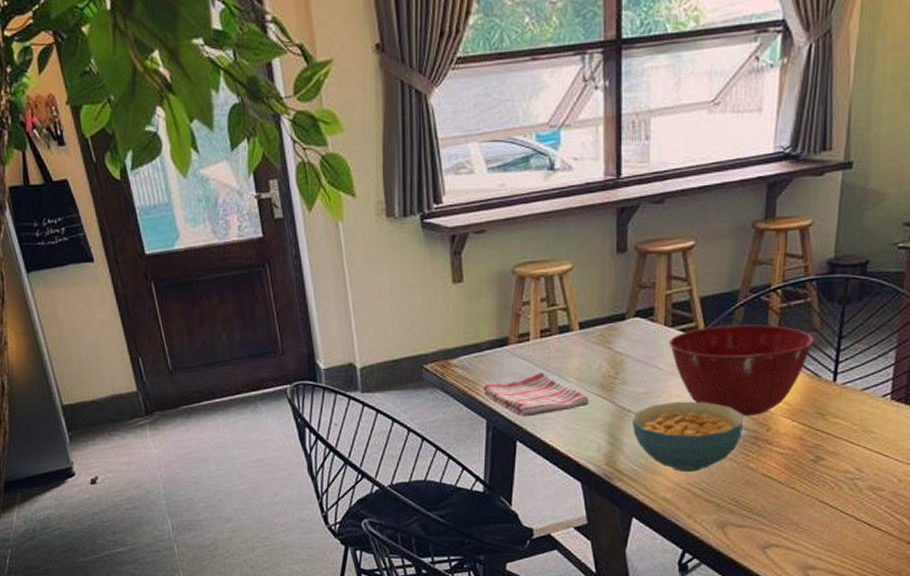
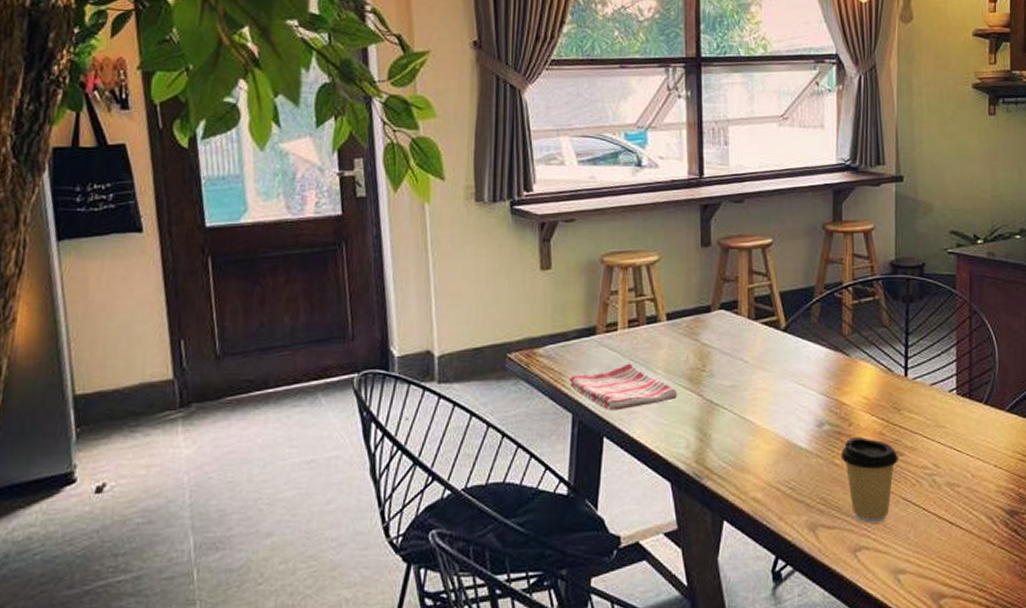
cereal bowl: present [631,401,744,472] -> none [720,395,827,469]
mixing bowl: present [668,324,815,417] -> none [752,320,885,411]
coffee cup: none [755,442,818,523] -> present [840,437,898,523]

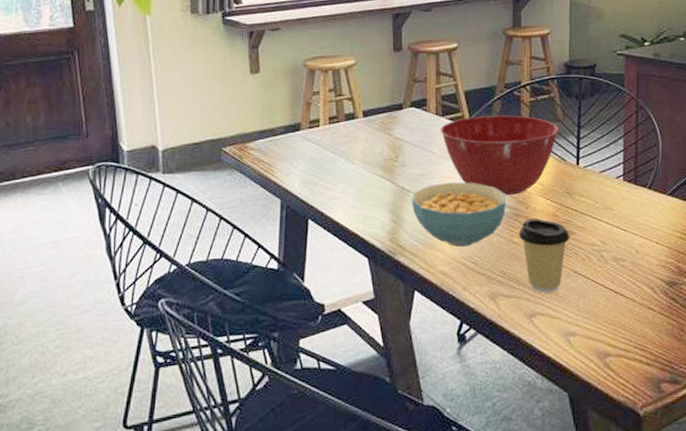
dish towel: present [569,363,677,411] -> none [277,155,373,197]
cereal bowl: none [720,395,827,469] -> present [411,182,507,247]
mixing bowl: none [752,320,885,411] -> present [440,115,559,196]

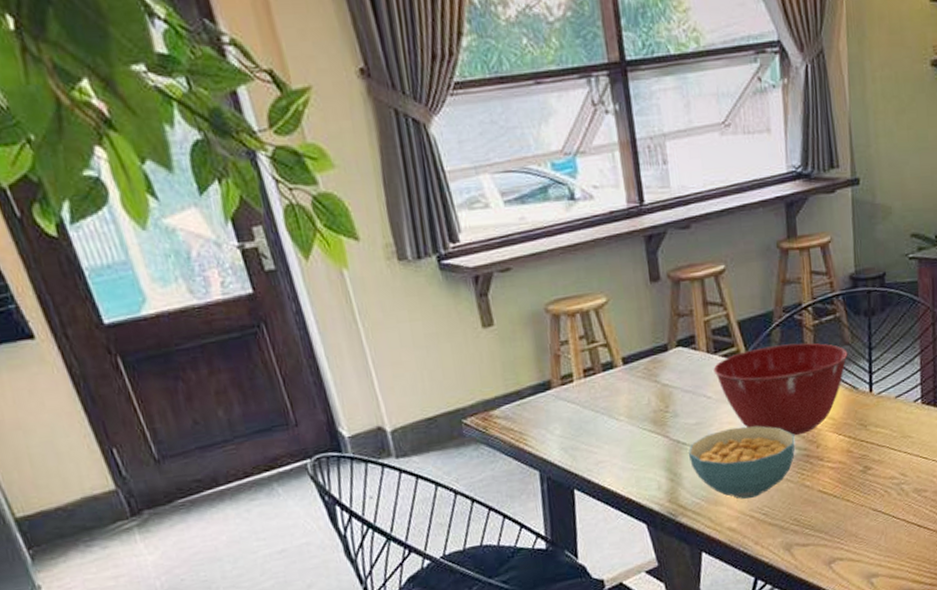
coffee cup: present [518,219,570,293] -> none [810,457,867,537]

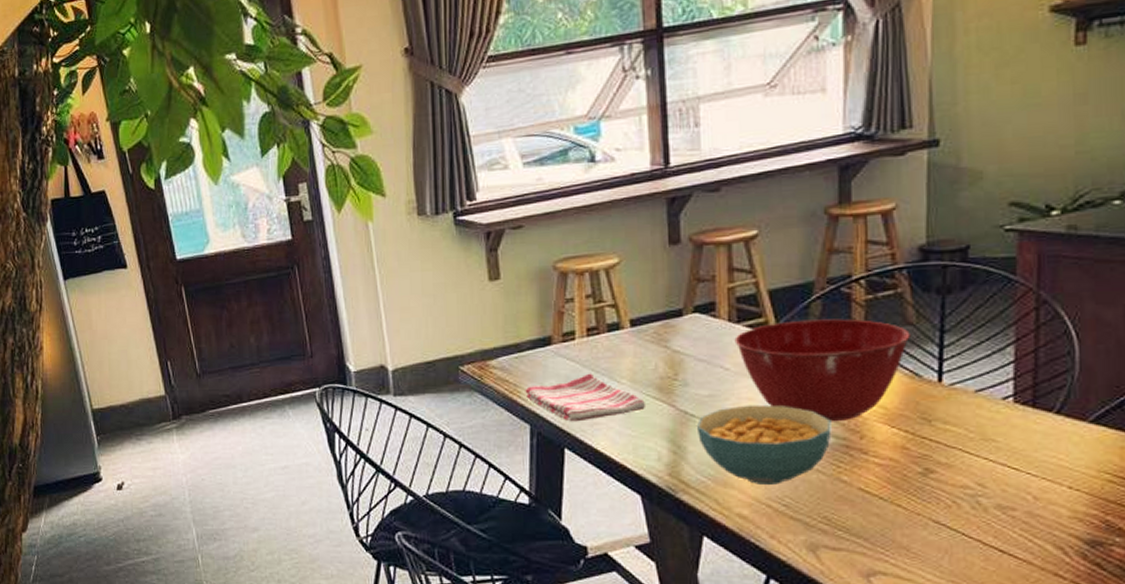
dish towel: none [530,413,643,463] -> present [525,373,645,422]

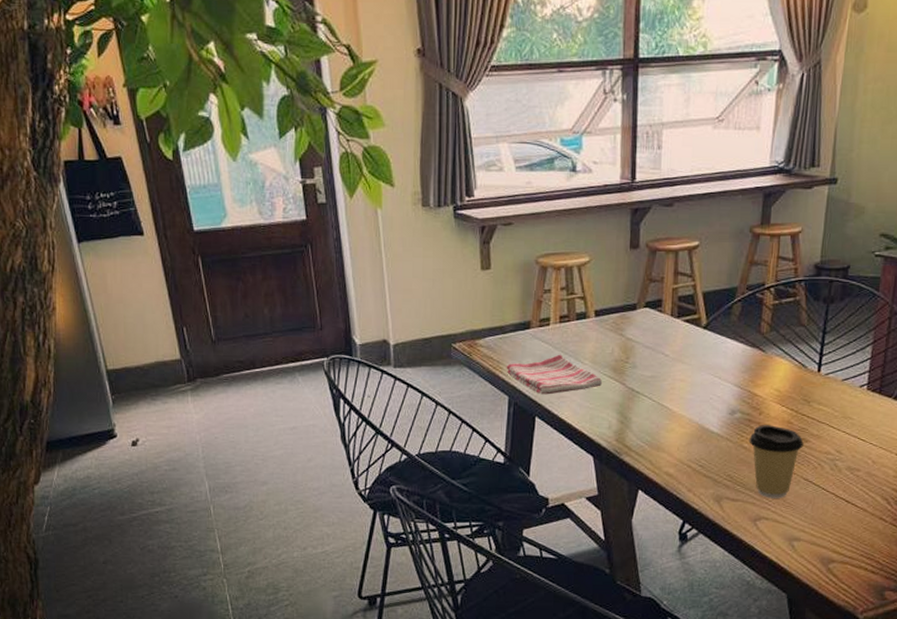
cereal bowl: present [696,404,831,485] -> none [640,385,740,449]
mixing bowl: present [734,319,911,422] -> none [674,318,802,401]
coffee cup: none [849,452,928,547] -> present [749,425,804,498]

